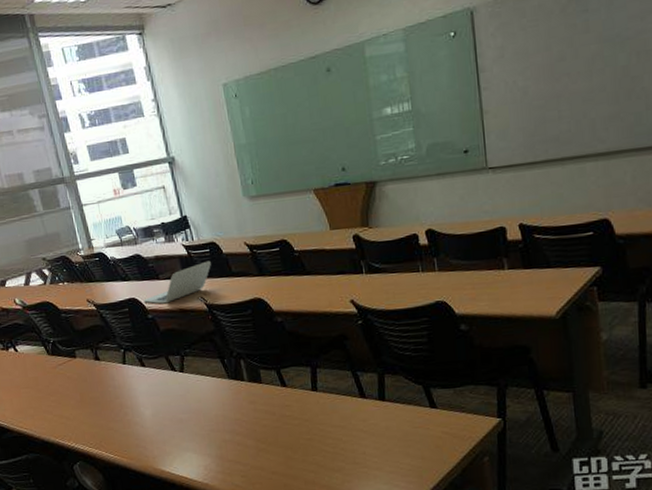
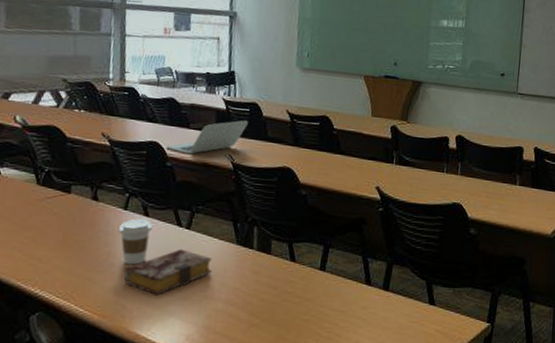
coffee cup: none [123,369,153,412] -> present [119,219,153,265]
book: none [137,390,212,435] -> present [123,248,212,295]

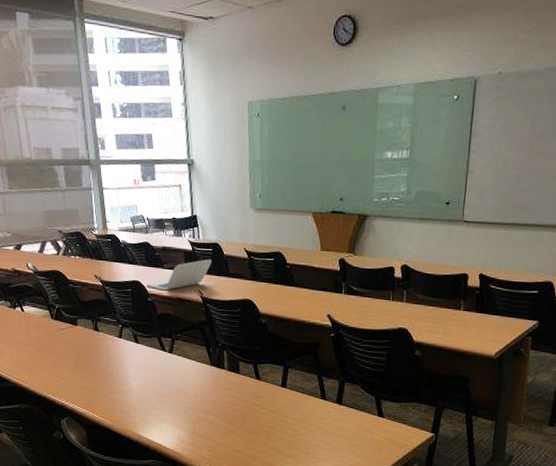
coffee cup: present [119,219,153,265] -> none [117,345,142,382]
book: present [123,248,212,295] -> none [125,369,193,406]

